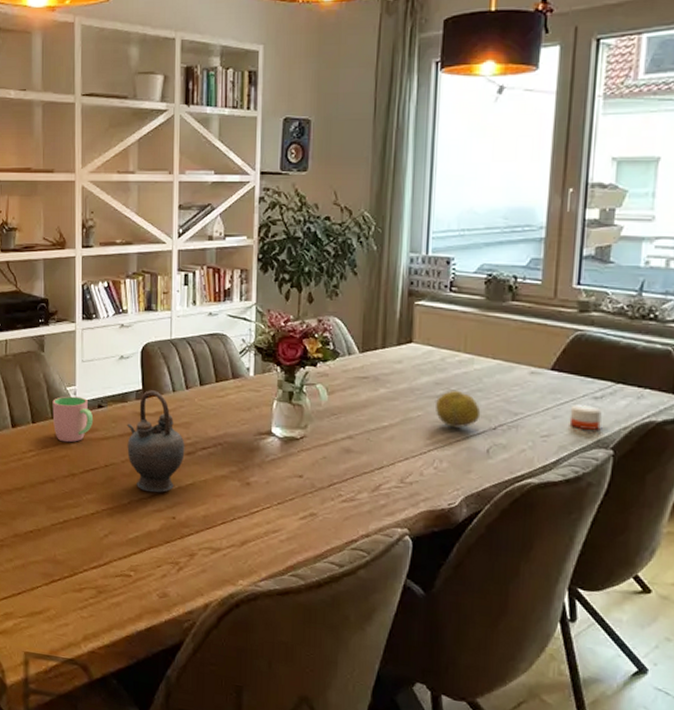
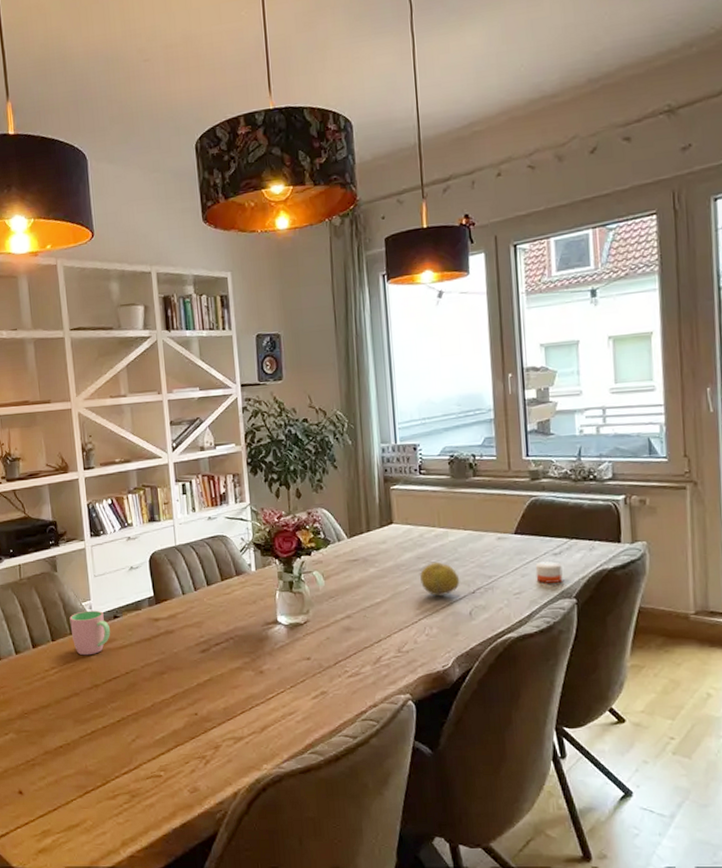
teapot: present [126,390,185,493] -> none [142,595,200,692]

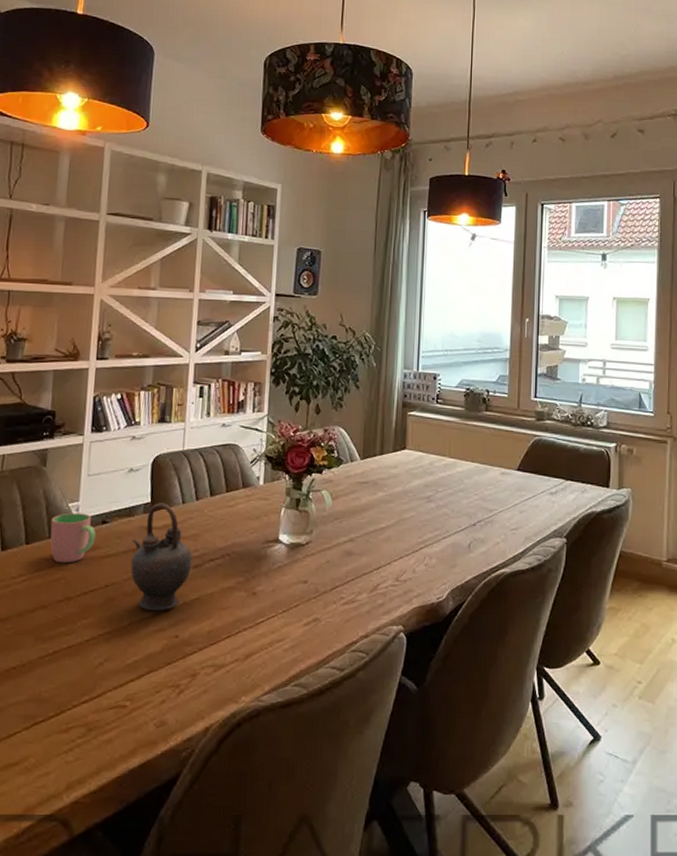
teapot: none [142,595,200,692] -> present [130,503,192,610]
fruit: present [419,561,460,597] -> none [425,491,463,526]
candle: present [535,561,563,583] -> none [532,500,556,521]

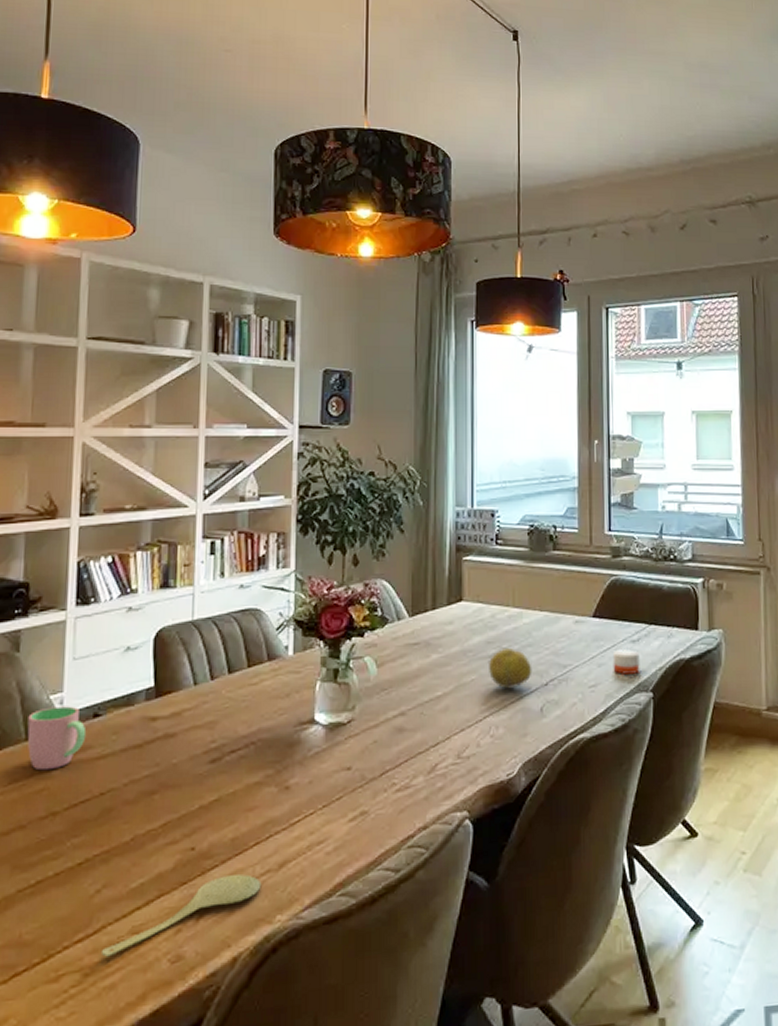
spoon: none [101,661,231,717] -> present [100,874,262,957]
teapot: present [130,503,192,610] -> none [131,686,209,819]
fruit: none [425,491,463,526] -> present [488,647,532,689]
candle: none [532,500,556,521] -> present [612,649,640,674]

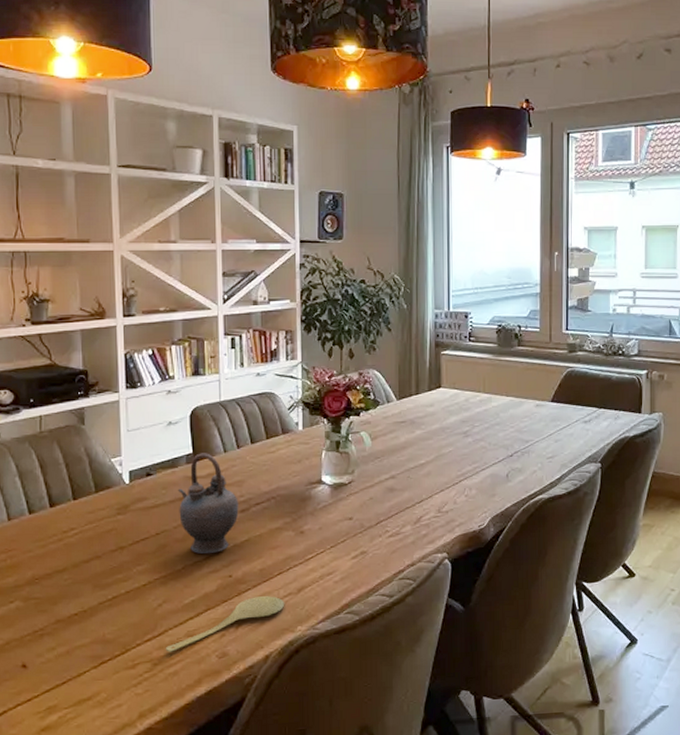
cup: present [27,706,87,771] -> none [96,467,142,516]
teapot: none [131,686,209,819] -> present [177,453,239,554]
fruit: present [488,647,532,689] -> none [462,425,500,459]
candle: present [612,649,640,674] -> none [567,428,591,449]

